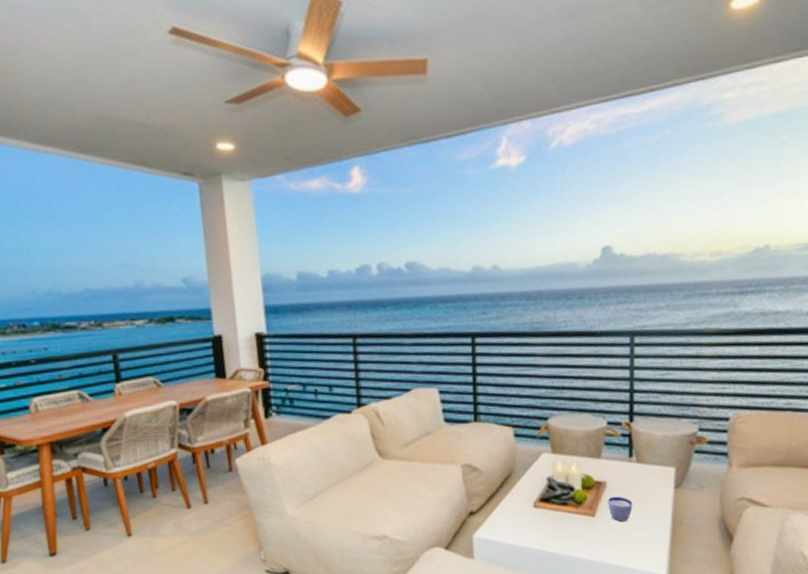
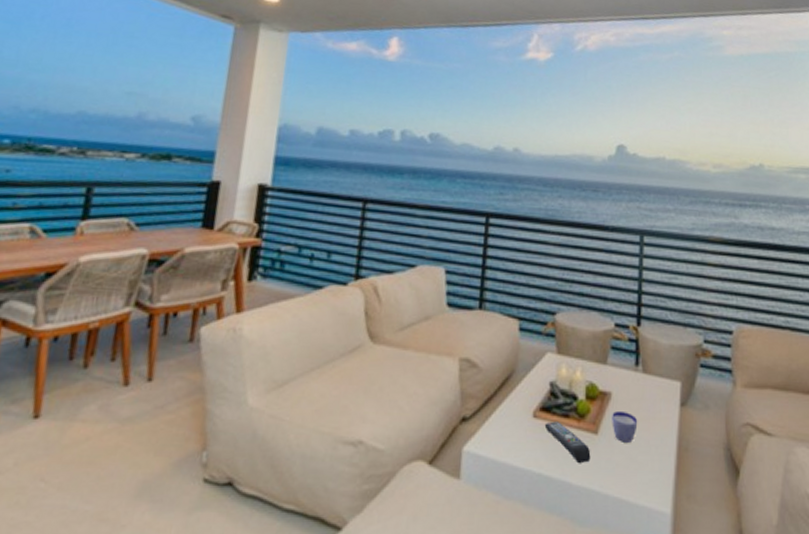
remote control: none [545,509,589,540] -> present [544,421,591,463]

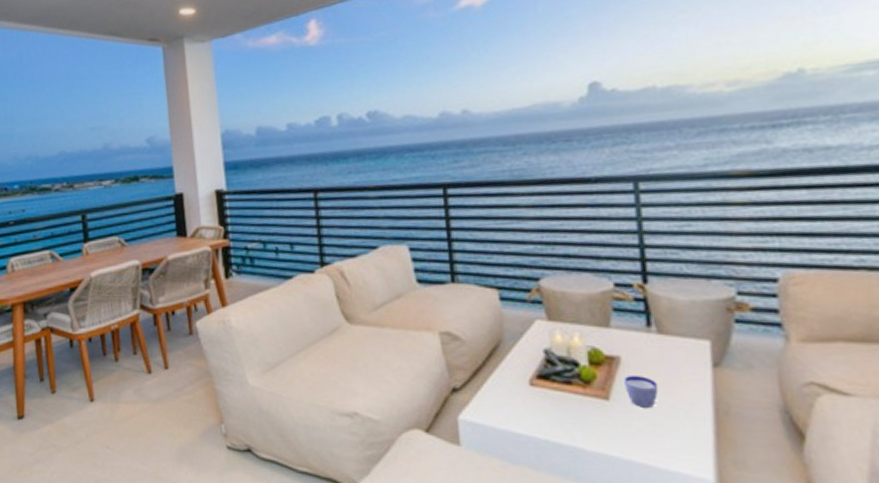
remote control: present [544,421,591,463] -> none [544,389,604,429]

